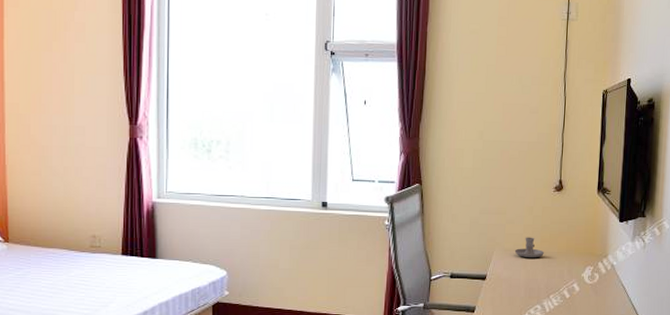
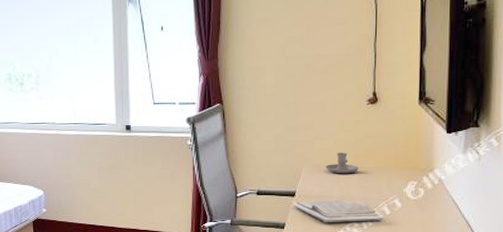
book: none [483,283,564,307] -> present [293,199,384,223]

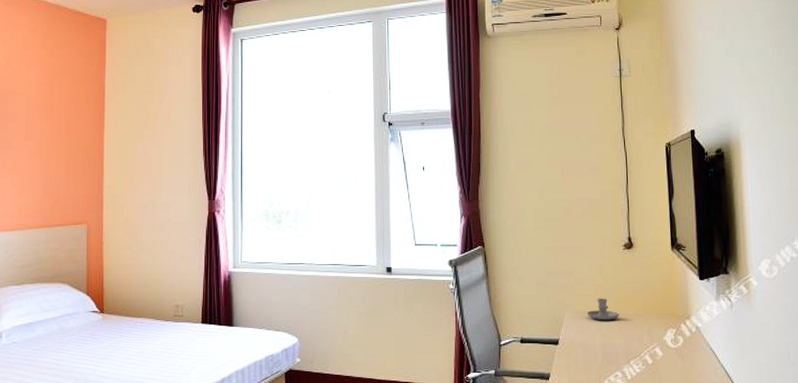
book: present [293,199,384,223] -> none [557,348,647,374]

